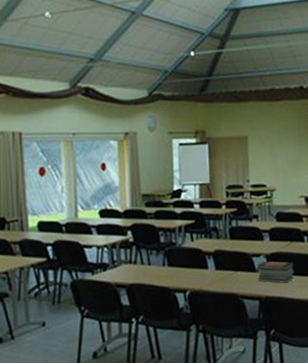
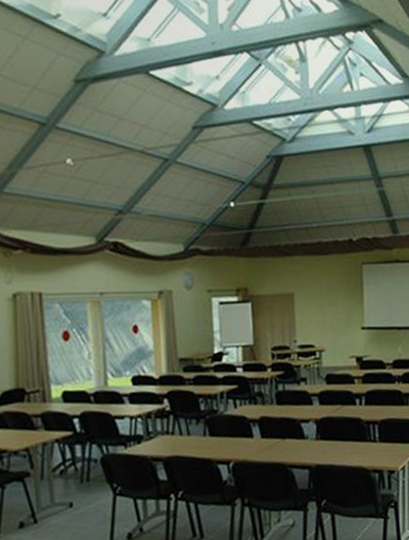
book stack: present [256,261,294,283] -> none [305,426,346,450]

